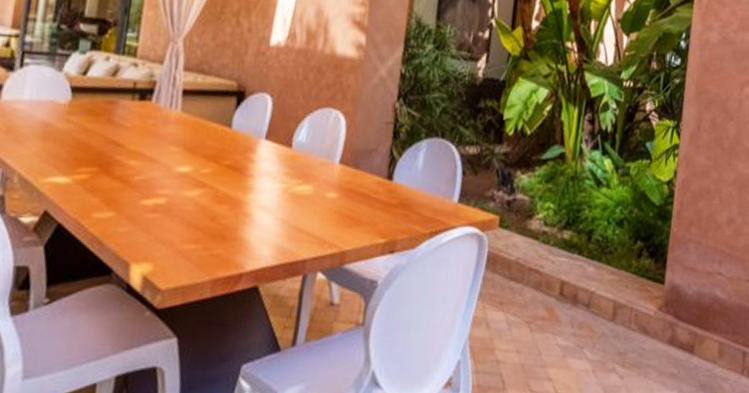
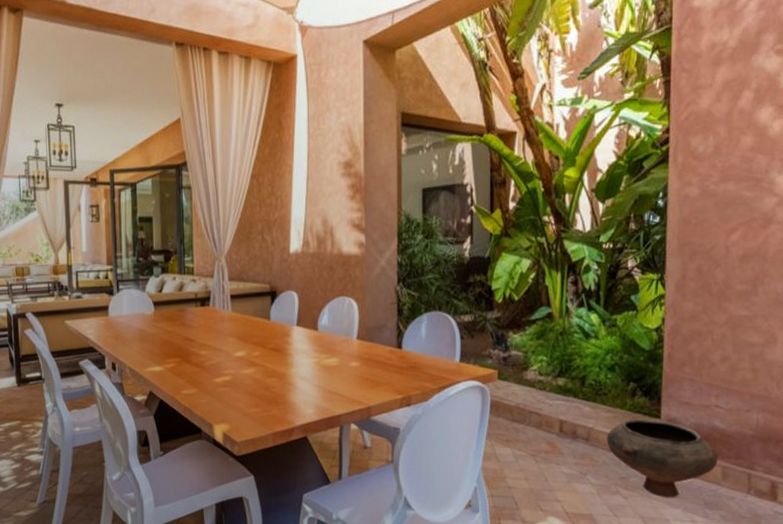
ceramic pot: none [607,282,716,378] -> present [606,418,718,498]

